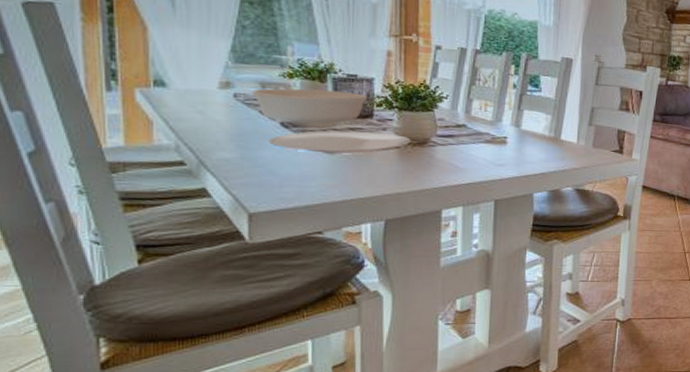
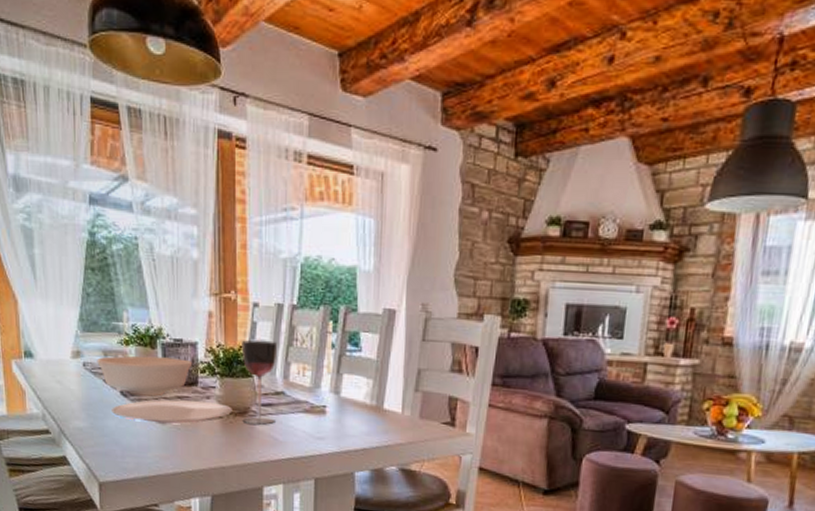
wineglass: none [422,78,460,154] -> present [241,340,278,425]

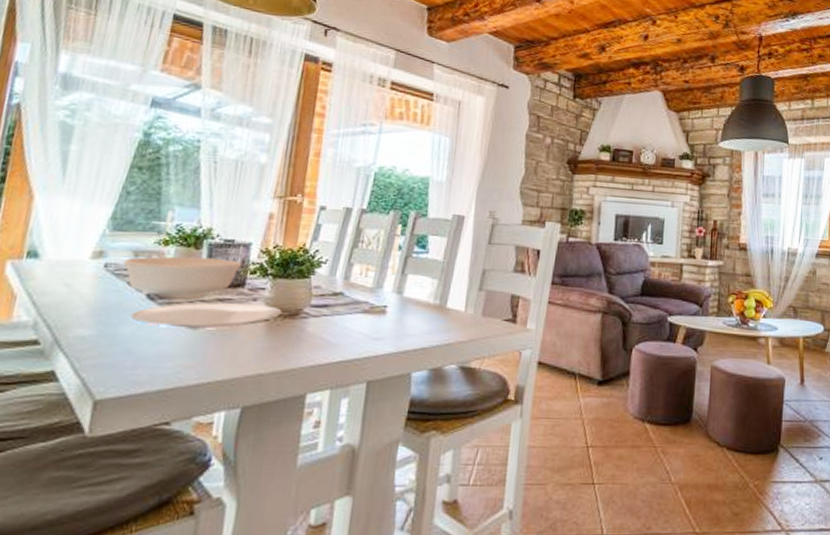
wineglass: present [241,340,278,425] -> none [293,241,342,327]

